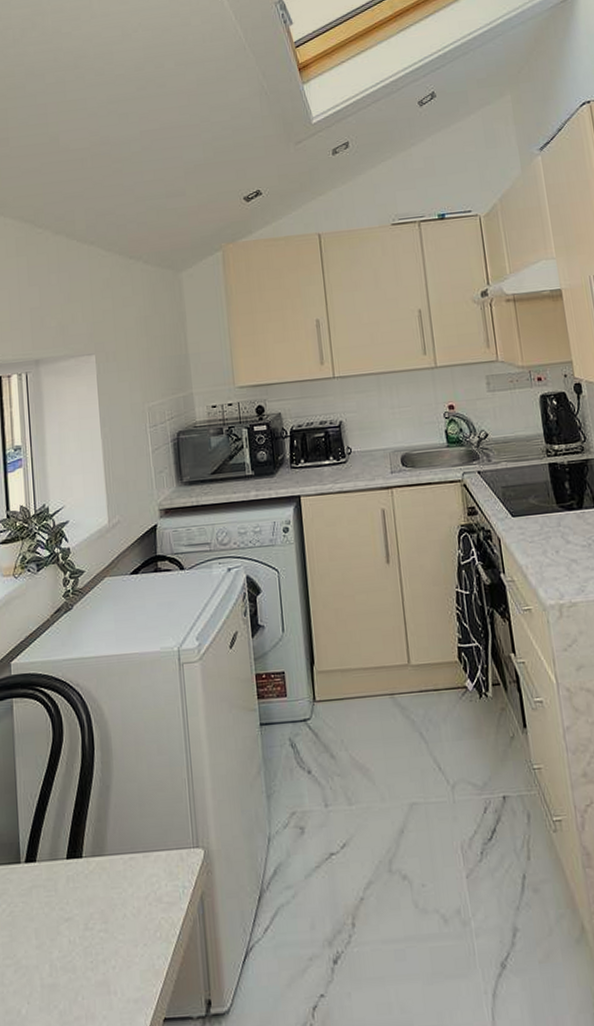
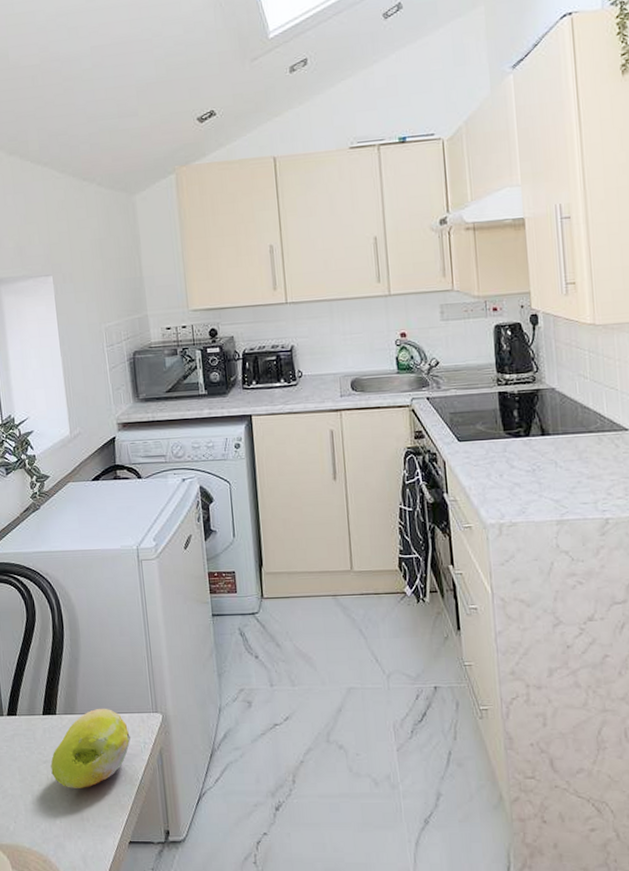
fruit: none [73,845,167,953] -> present [50,708,130,788]

